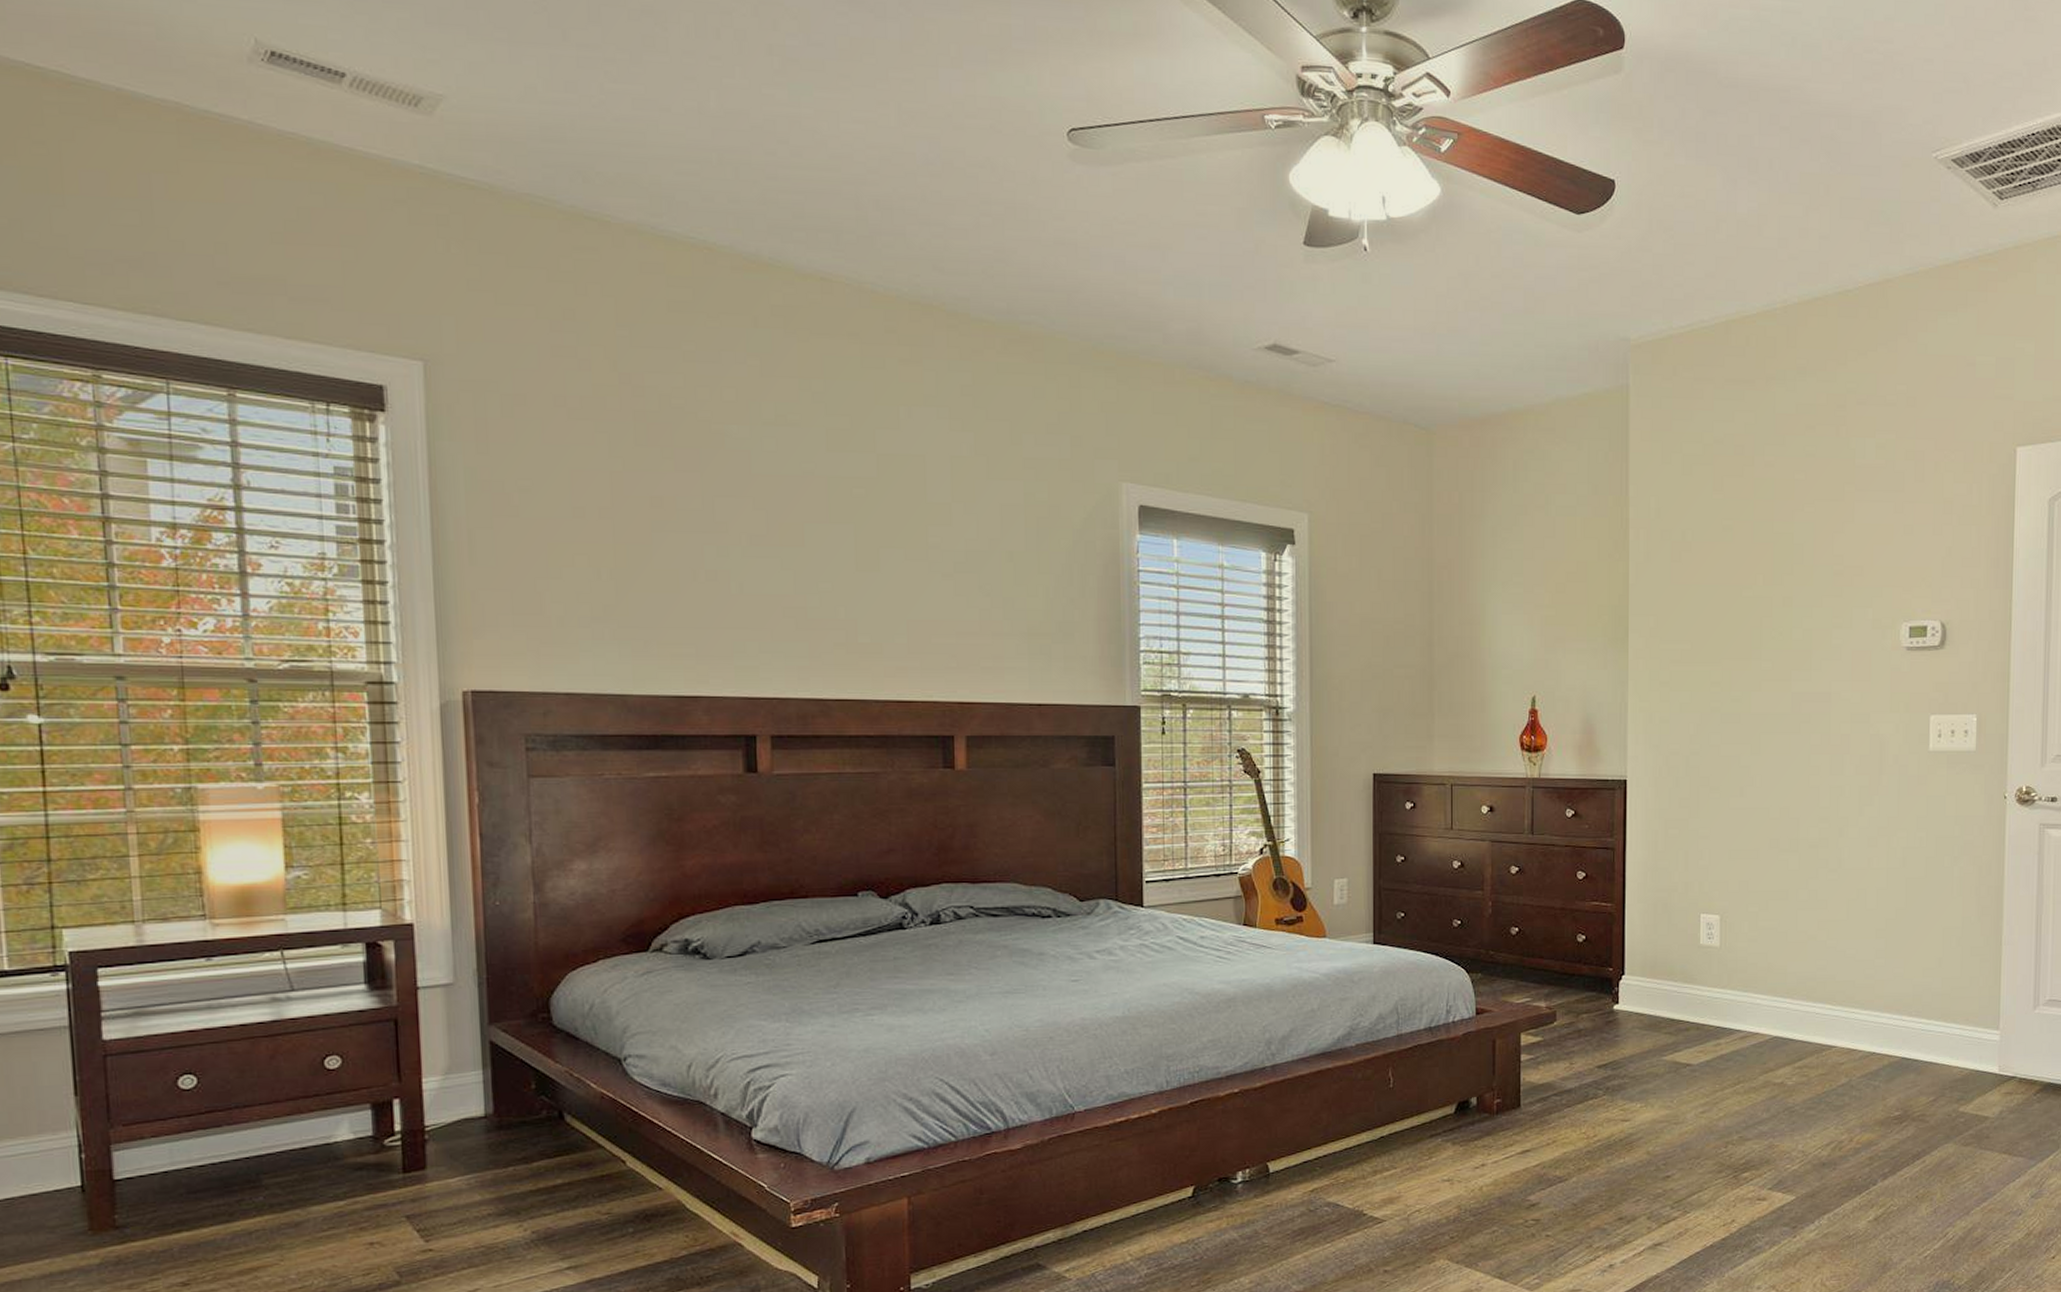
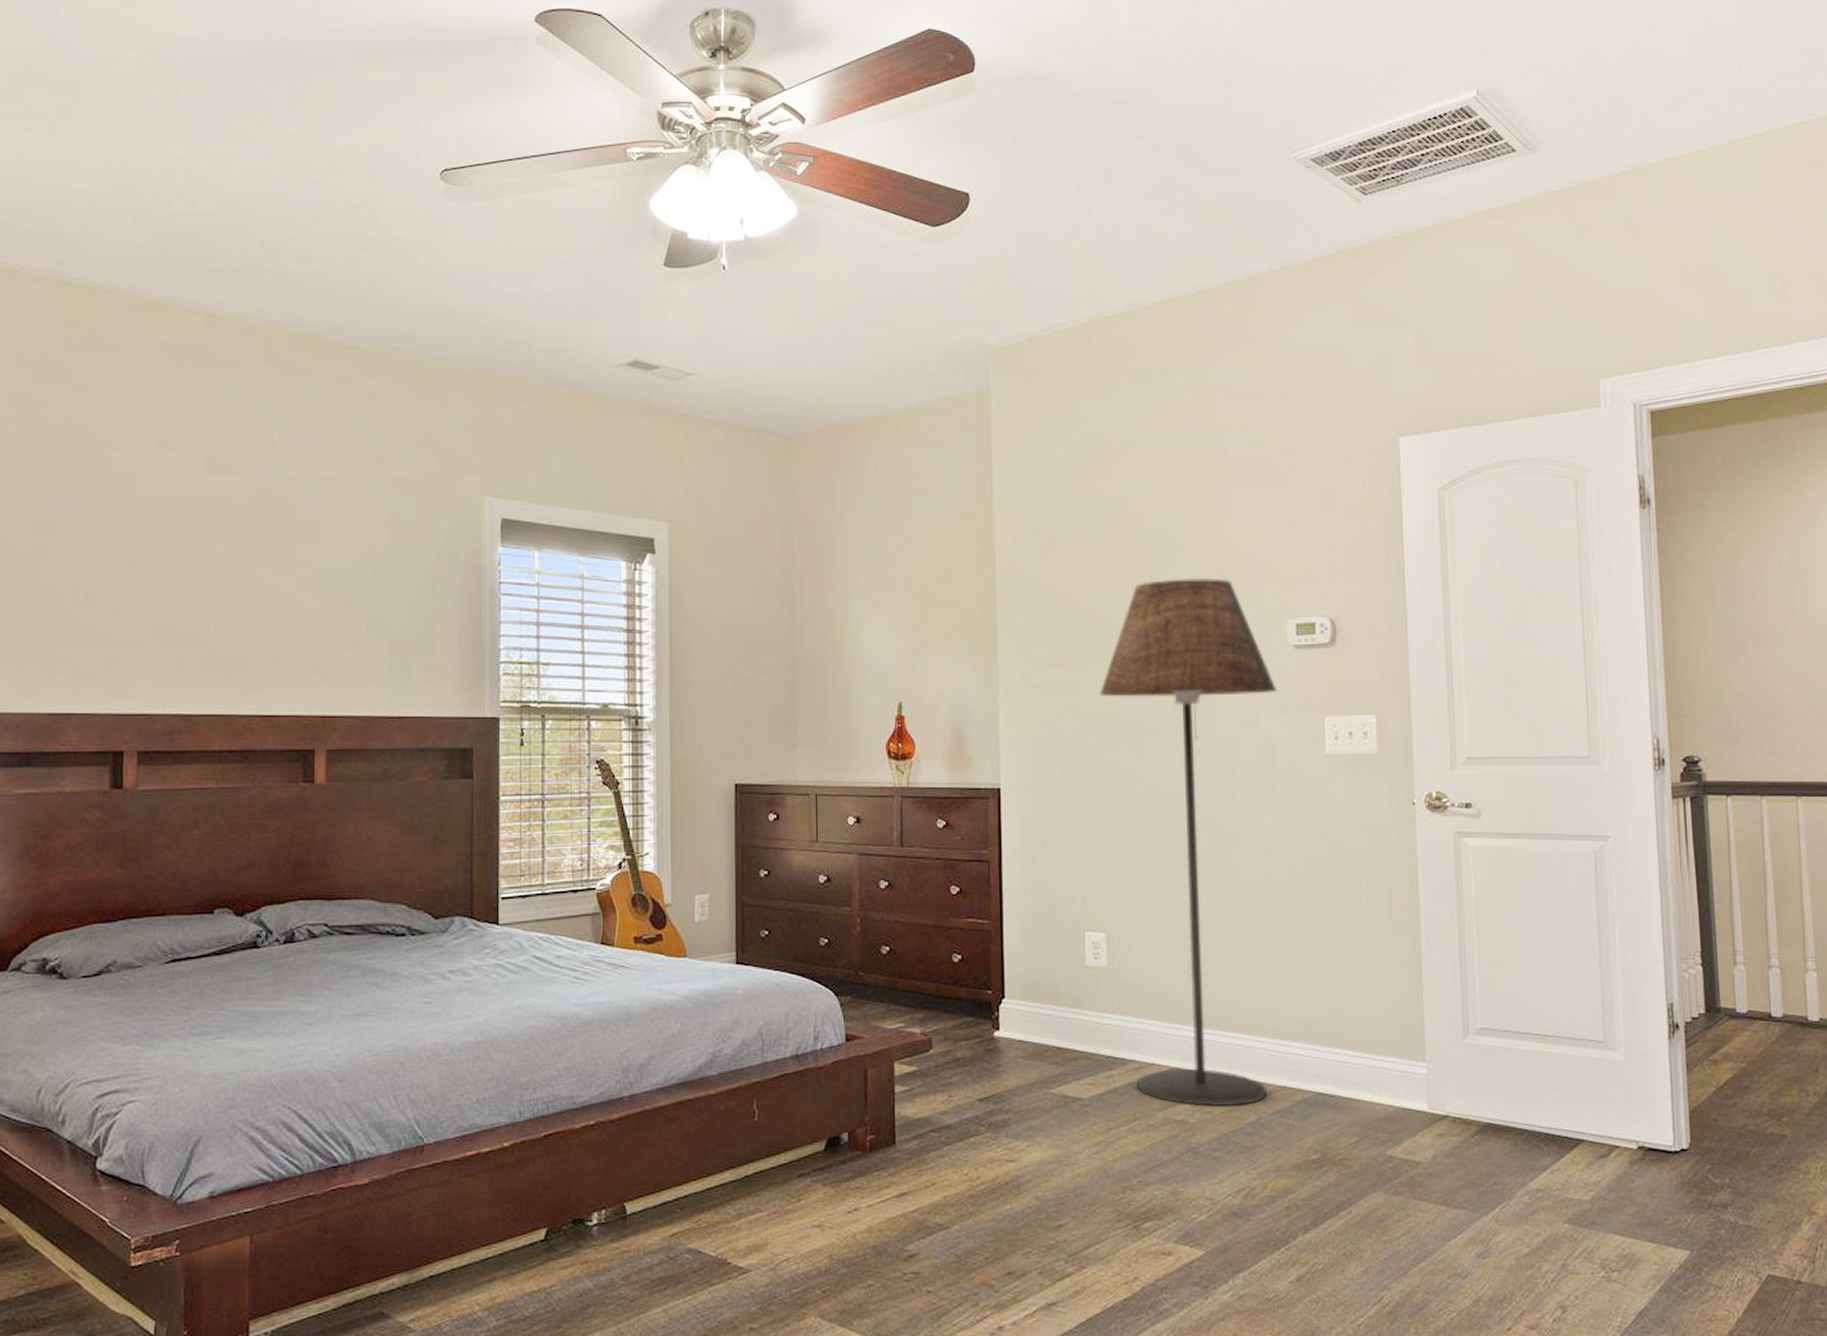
floor lamp: none [1723,581,1888,1071] -> present [1100,578,1277,1107]

